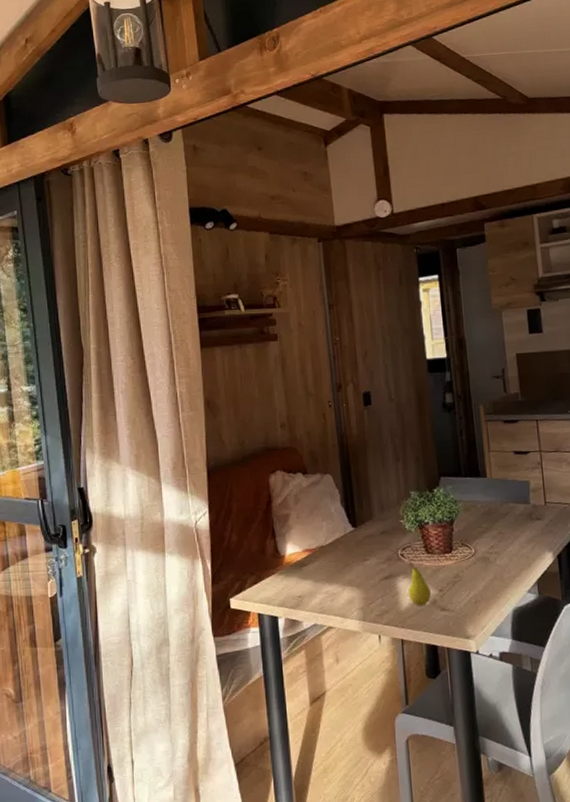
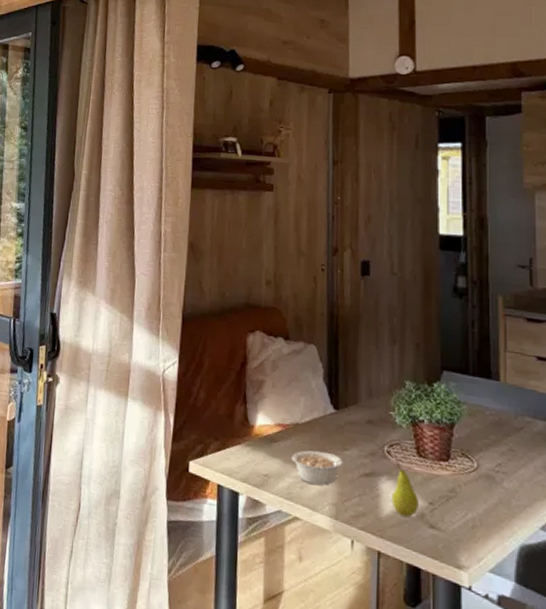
legume: none [320,564,373,595] -> present [291,450,354,485]

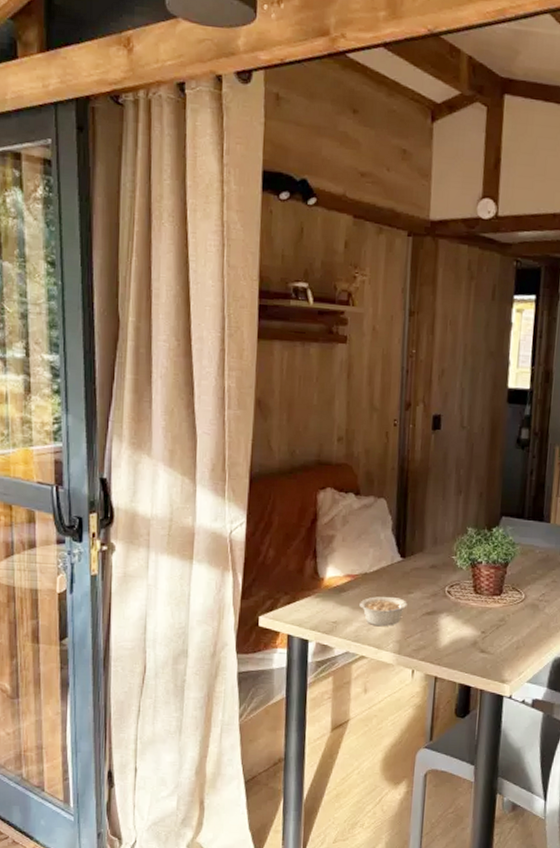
fruit: present [391,462,419,517] -> none [449,600,473,645]

